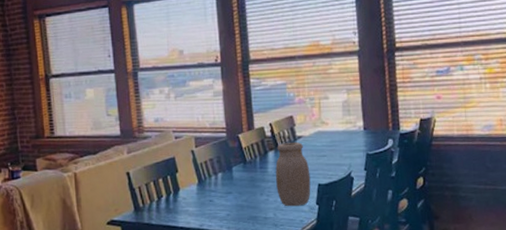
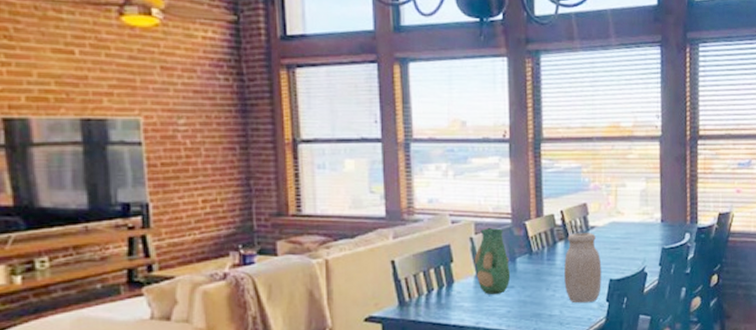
vase: none [195,141,228,200] -> present [474,228,511,294]

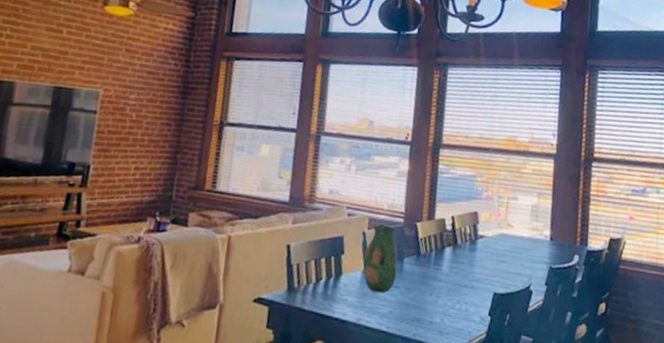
jar: present [564,232,602,303] -> none [448,240,487,315]

